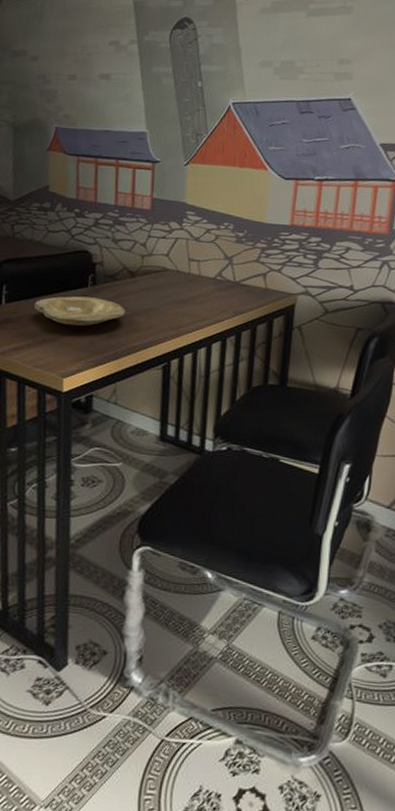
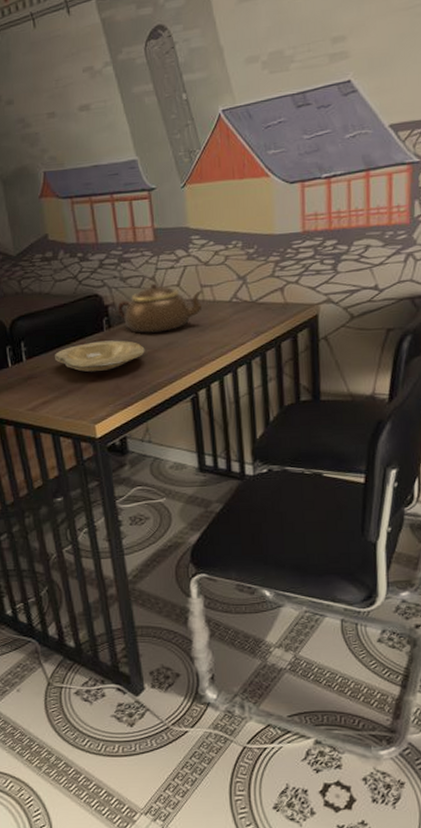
teapot: none [104,249,190,297] -> present [117,283,203,333]

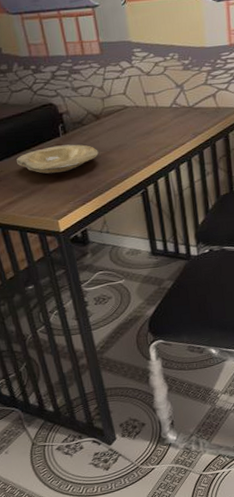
teapot: present [117,283,203,333] -> none [71,92,147,137]

